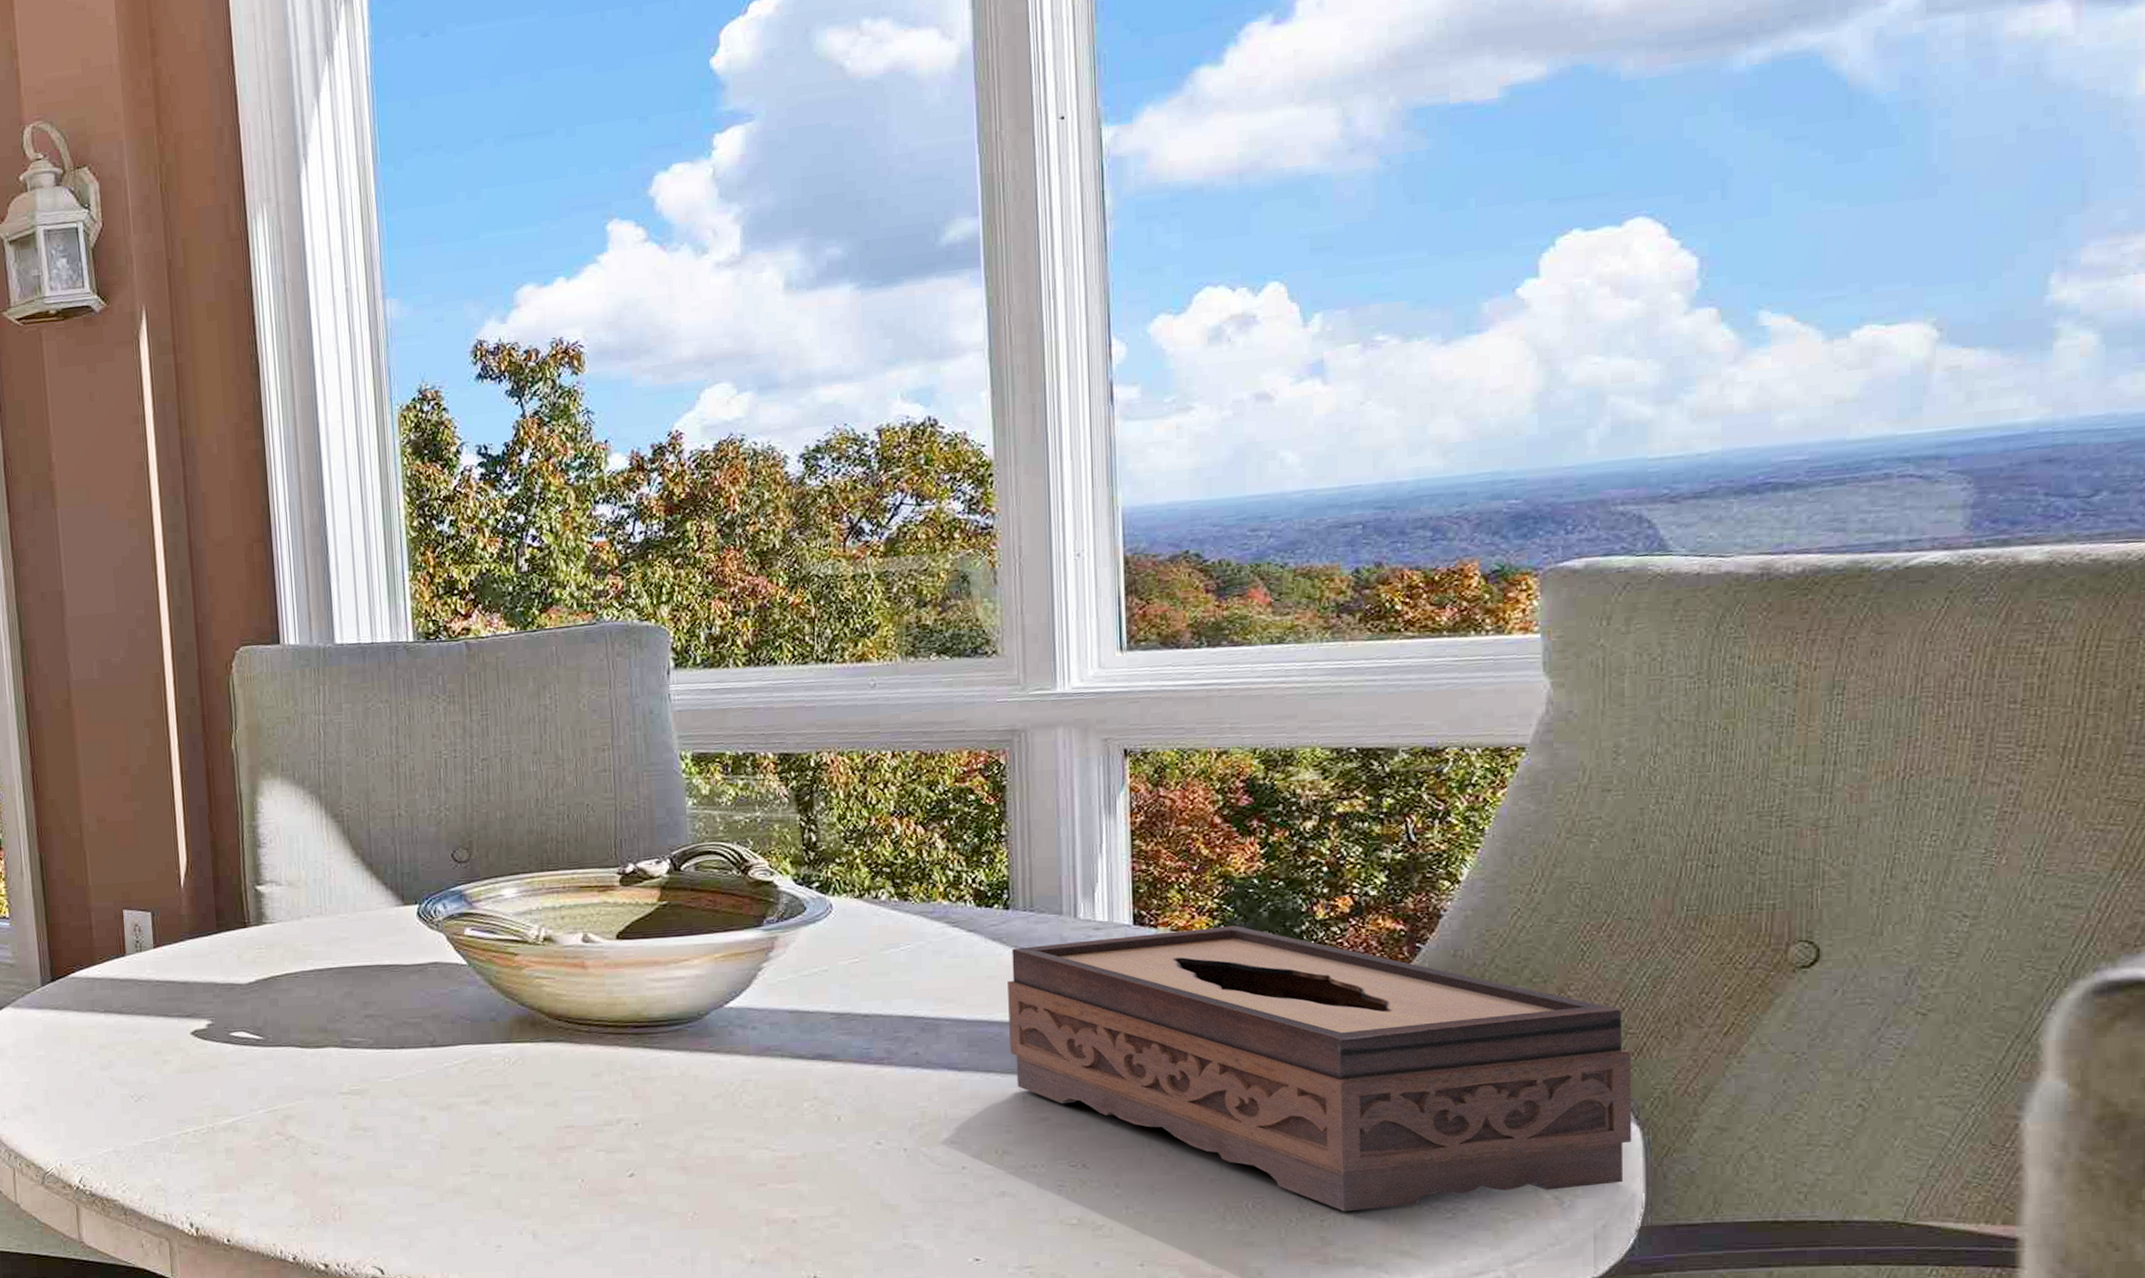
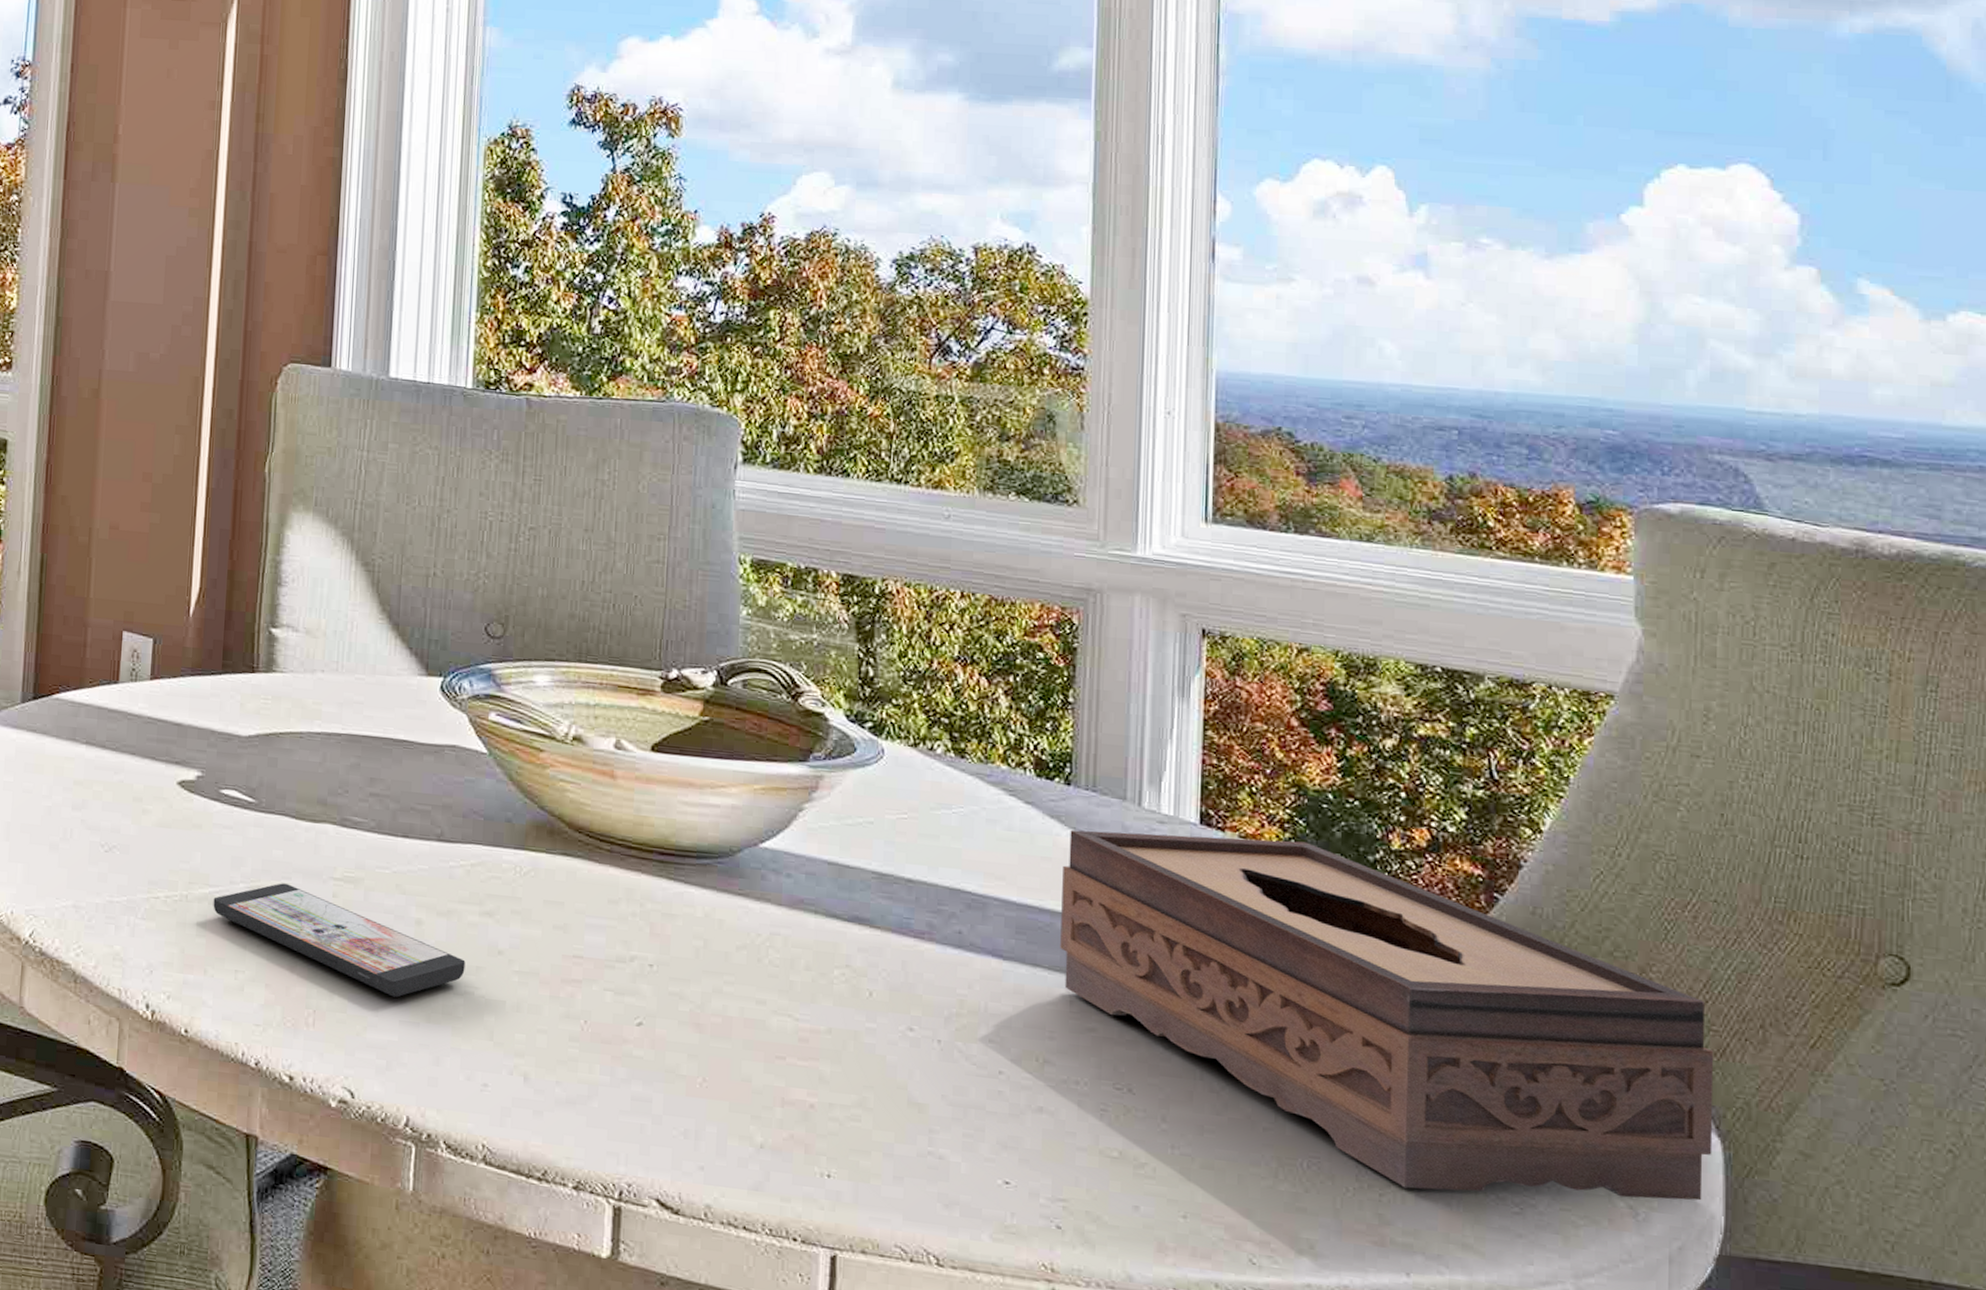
smartphone: none [237,1104,469,1185] -> present [213,883,466,998]

